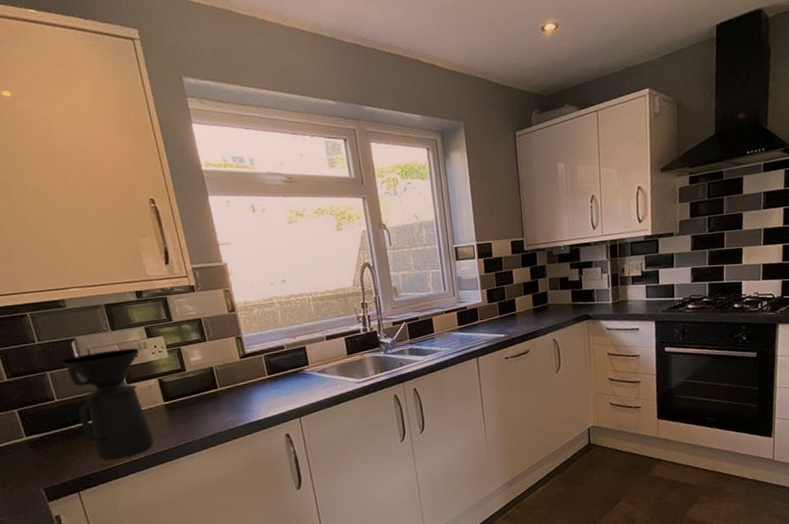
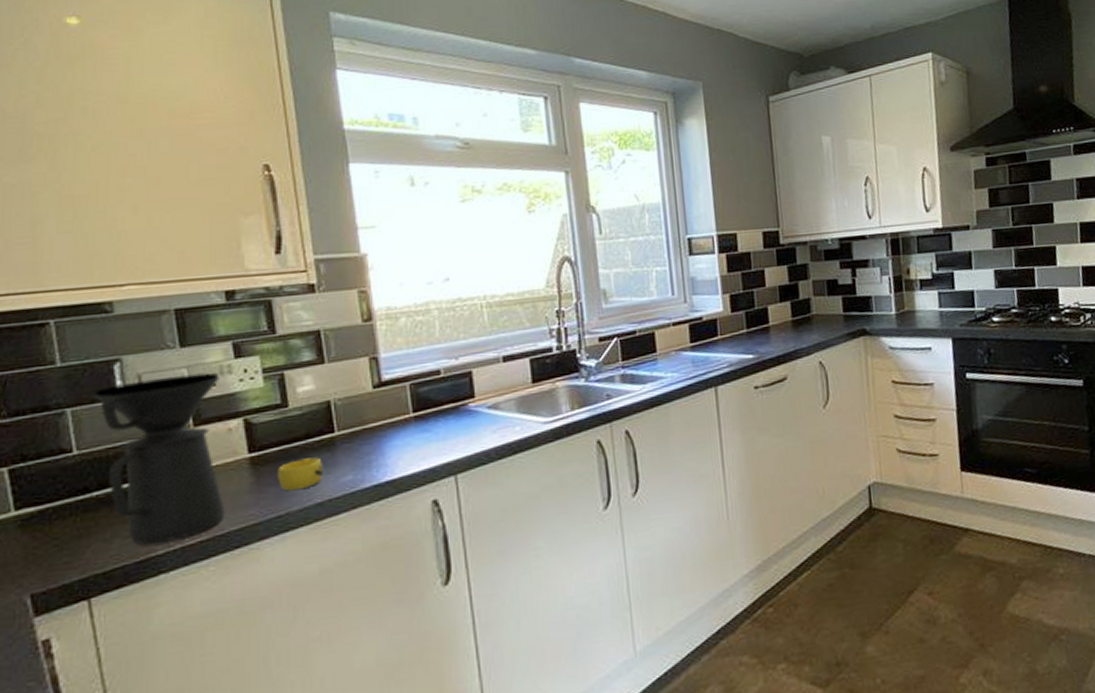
cup: none [184,404,214,427] -> present [278,456,324,491]

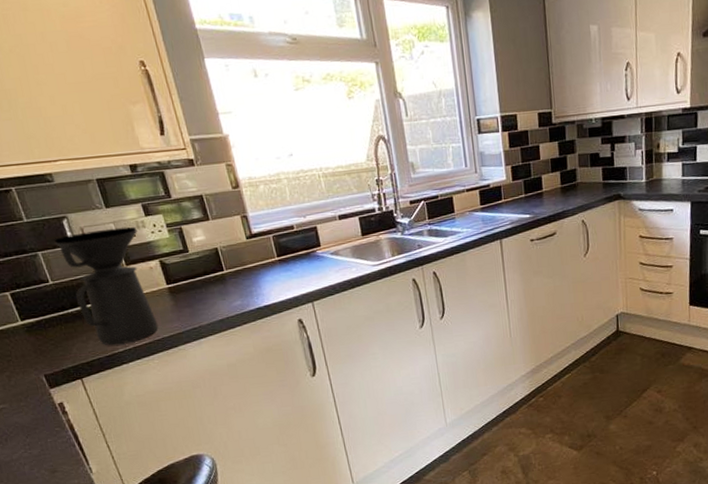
cup: present [278,456,324,491] -> none [188,287,220,311]

